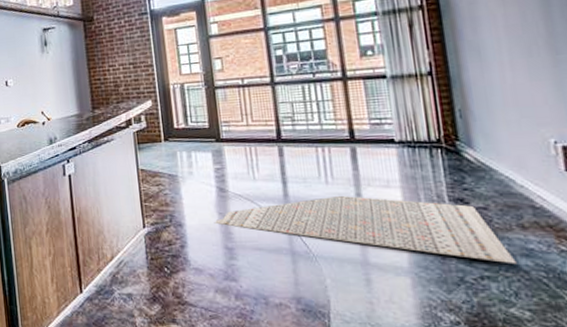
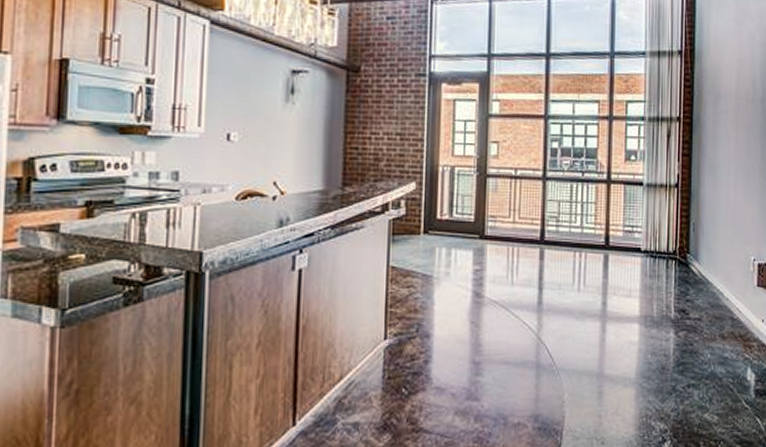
rug: present [214,195,517,265] -> none [464,304,714,372]

